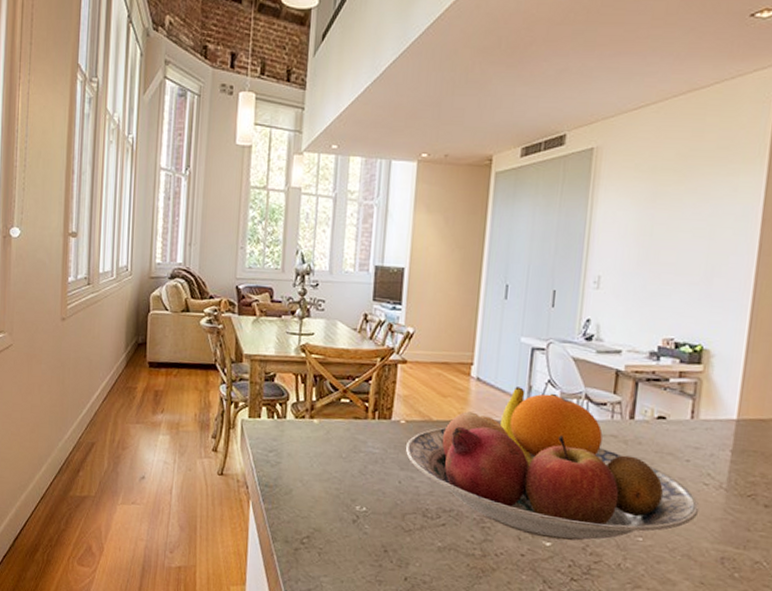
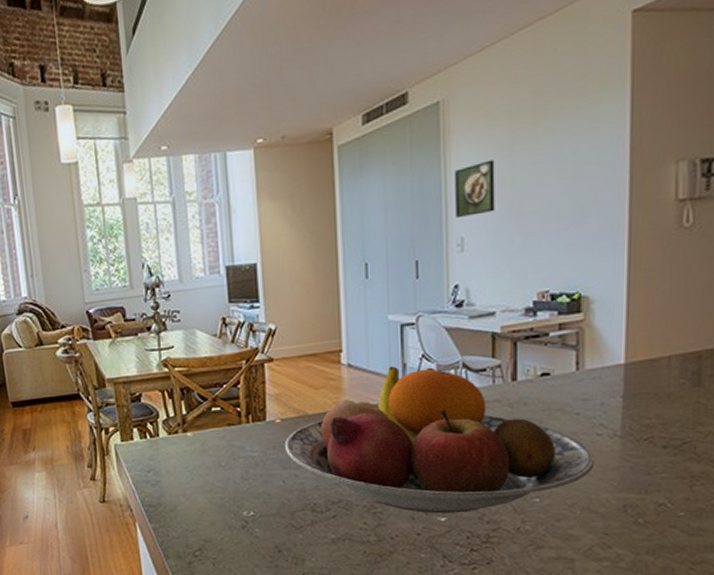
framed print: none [596,208,638,257] -> present [455,159,495,217]

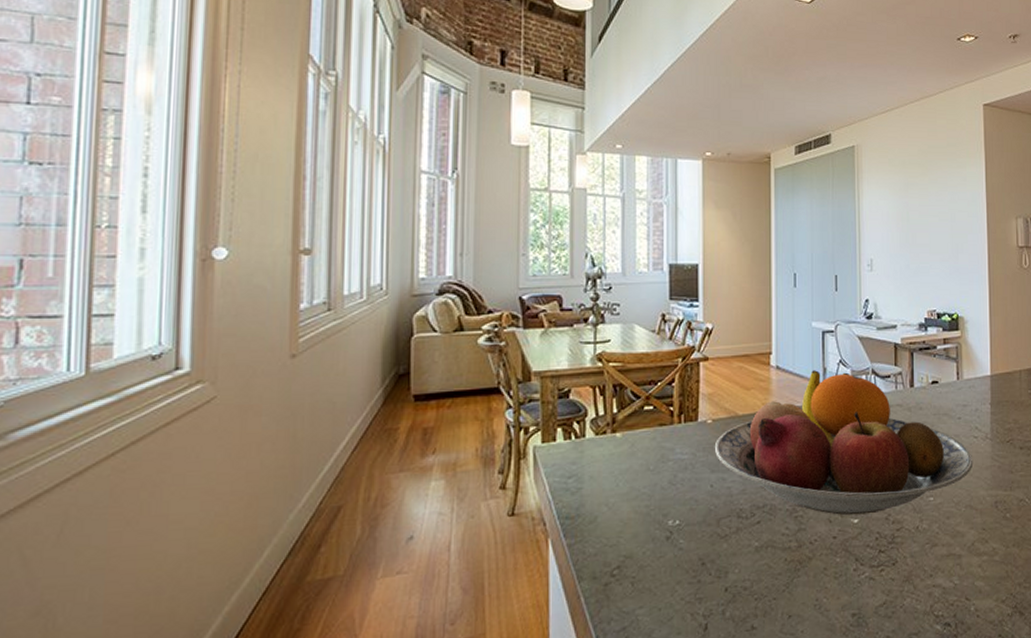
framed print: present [455,159,495,217] -> none [866,198,896,242]

